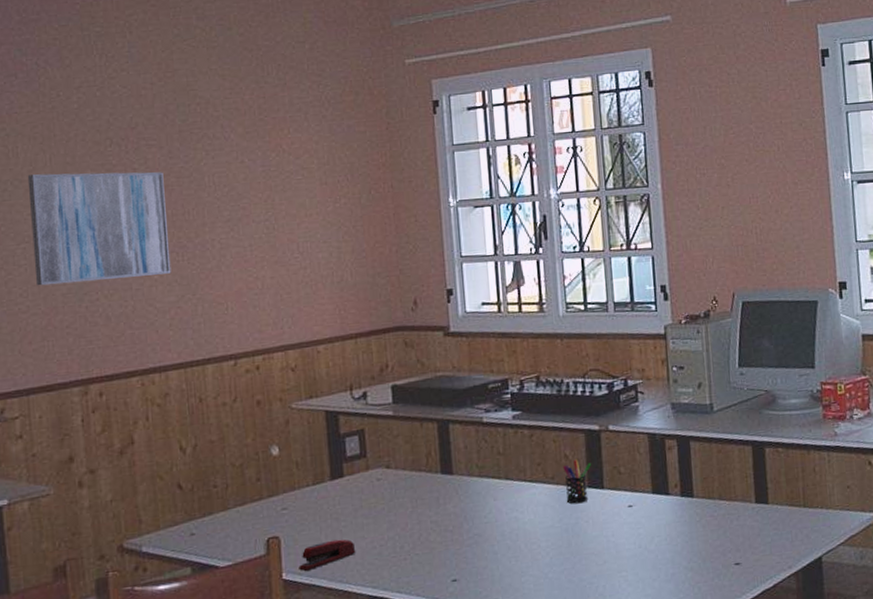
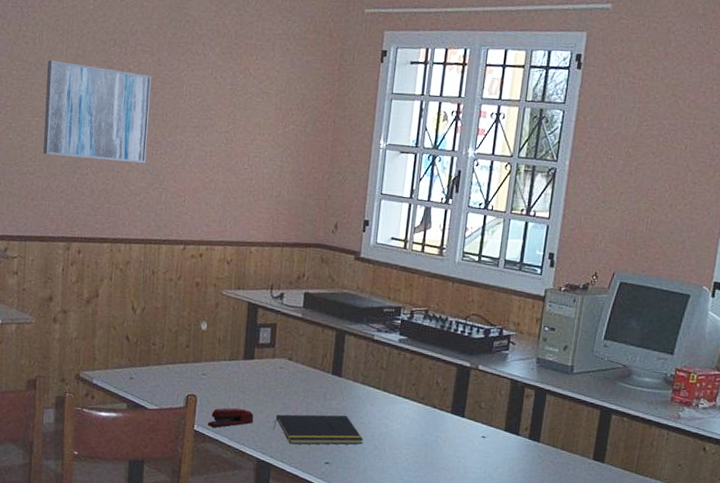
notepad: none [381,518,493,568] -> present [273,414,364,445]
pen holder: present [563,459,591,504] -> none [430,387,457,425]

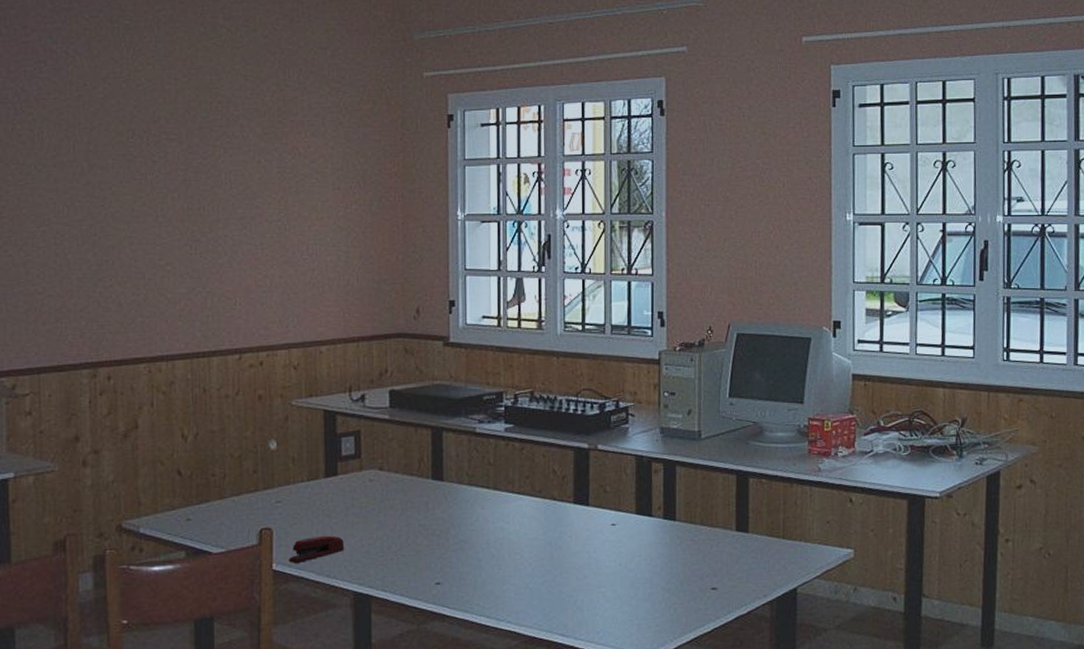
wall art: present [43,60,151,163] -> none [51,160,184,269]
notepad: present [273,414,364,445] -> none [369,524,478,568]

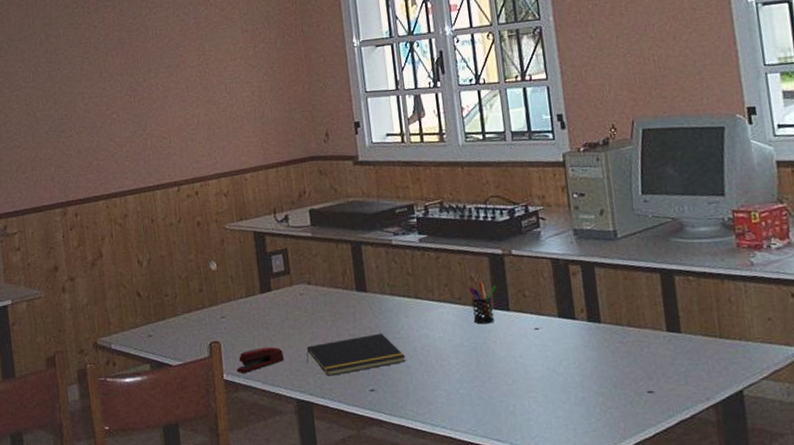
notepad: none [369,524,478,568] -> present [306,333,406,376]
pen holder: none [551,475,578,519] -> present [469,281,496,325]

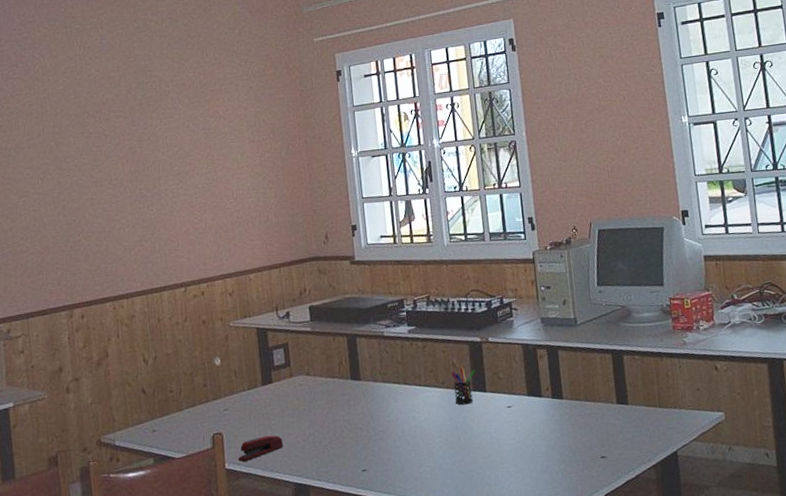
notepad: present [306,333,406,376] -> none [304,417,395,460]

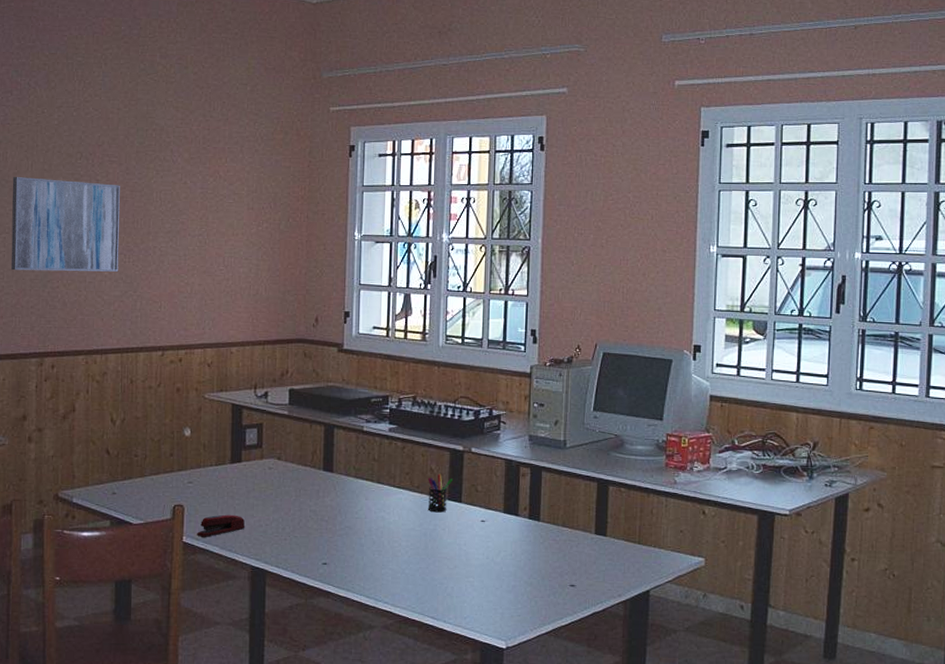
wall art: none [26,137,135,231] -> present [11,177,120,272]

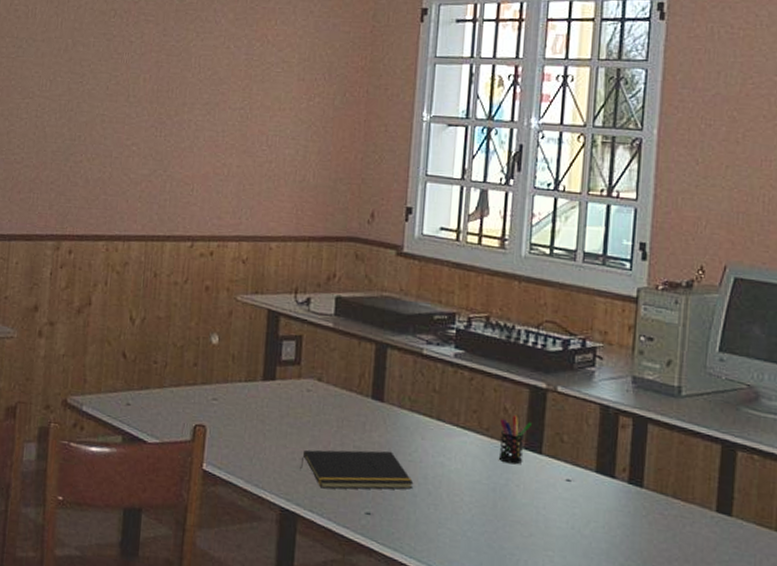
wall art: present [11,177,120,272] -> none [32,35,156,147]
stapler: present [197,514,246,537] -> none [219,441,276,467]
notepad: none [266,511,361,547] -> present [300,449,414,490]

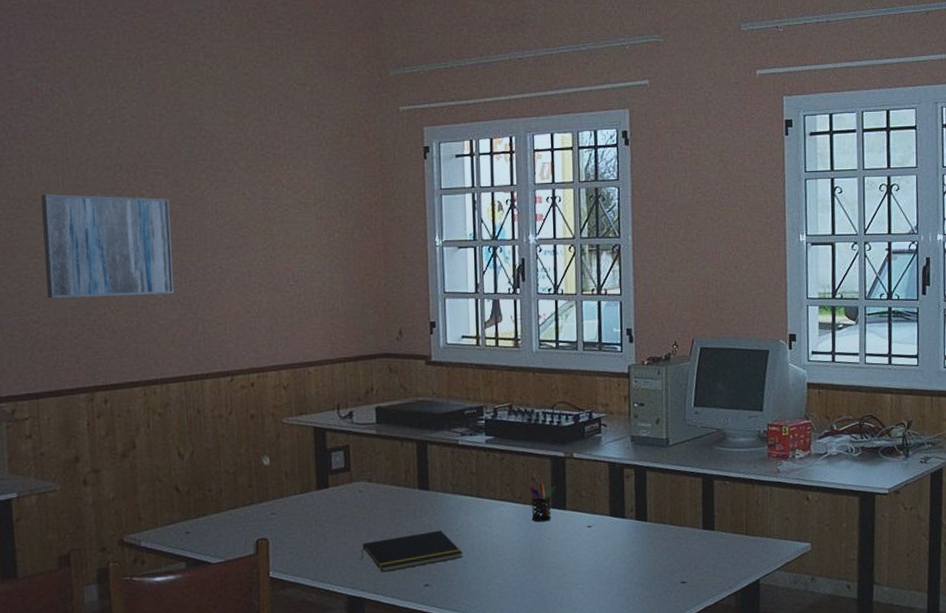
wall art: none [32,35,156,147] -> present [40,194,174,299]

